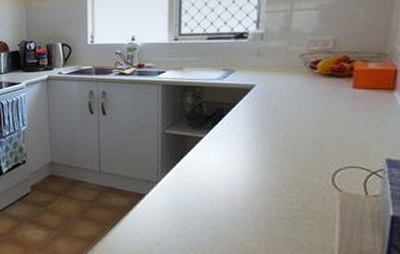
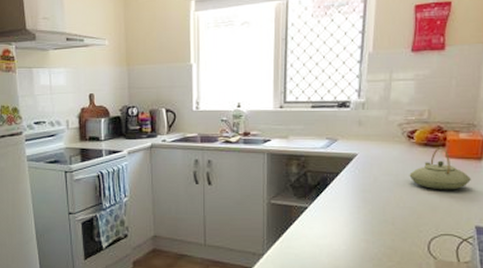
teapot: none [311,77,381,122] -> present [409,147,471,190]

